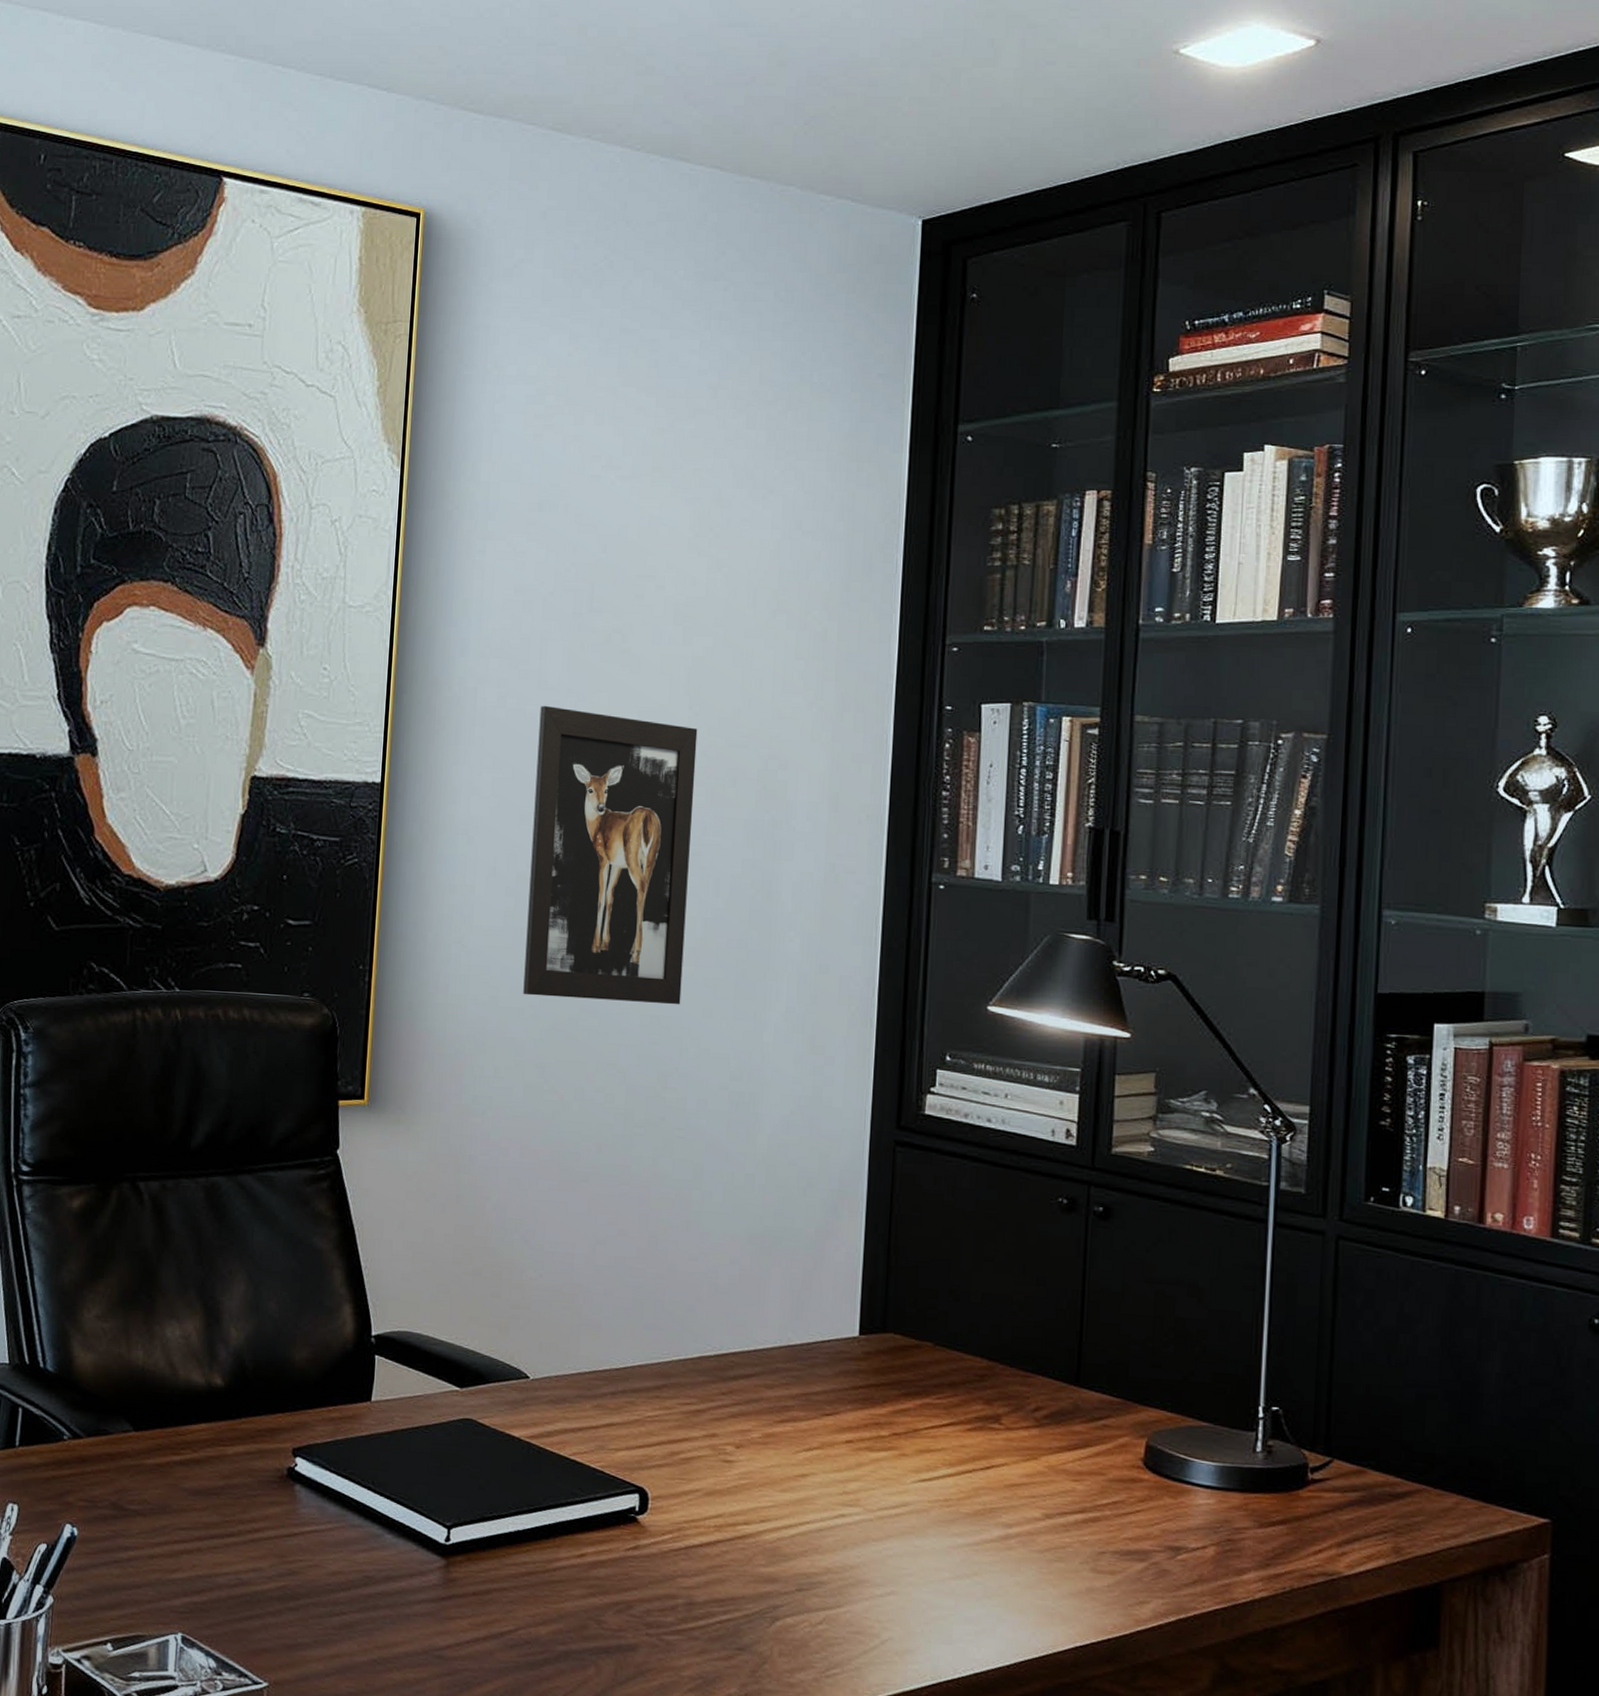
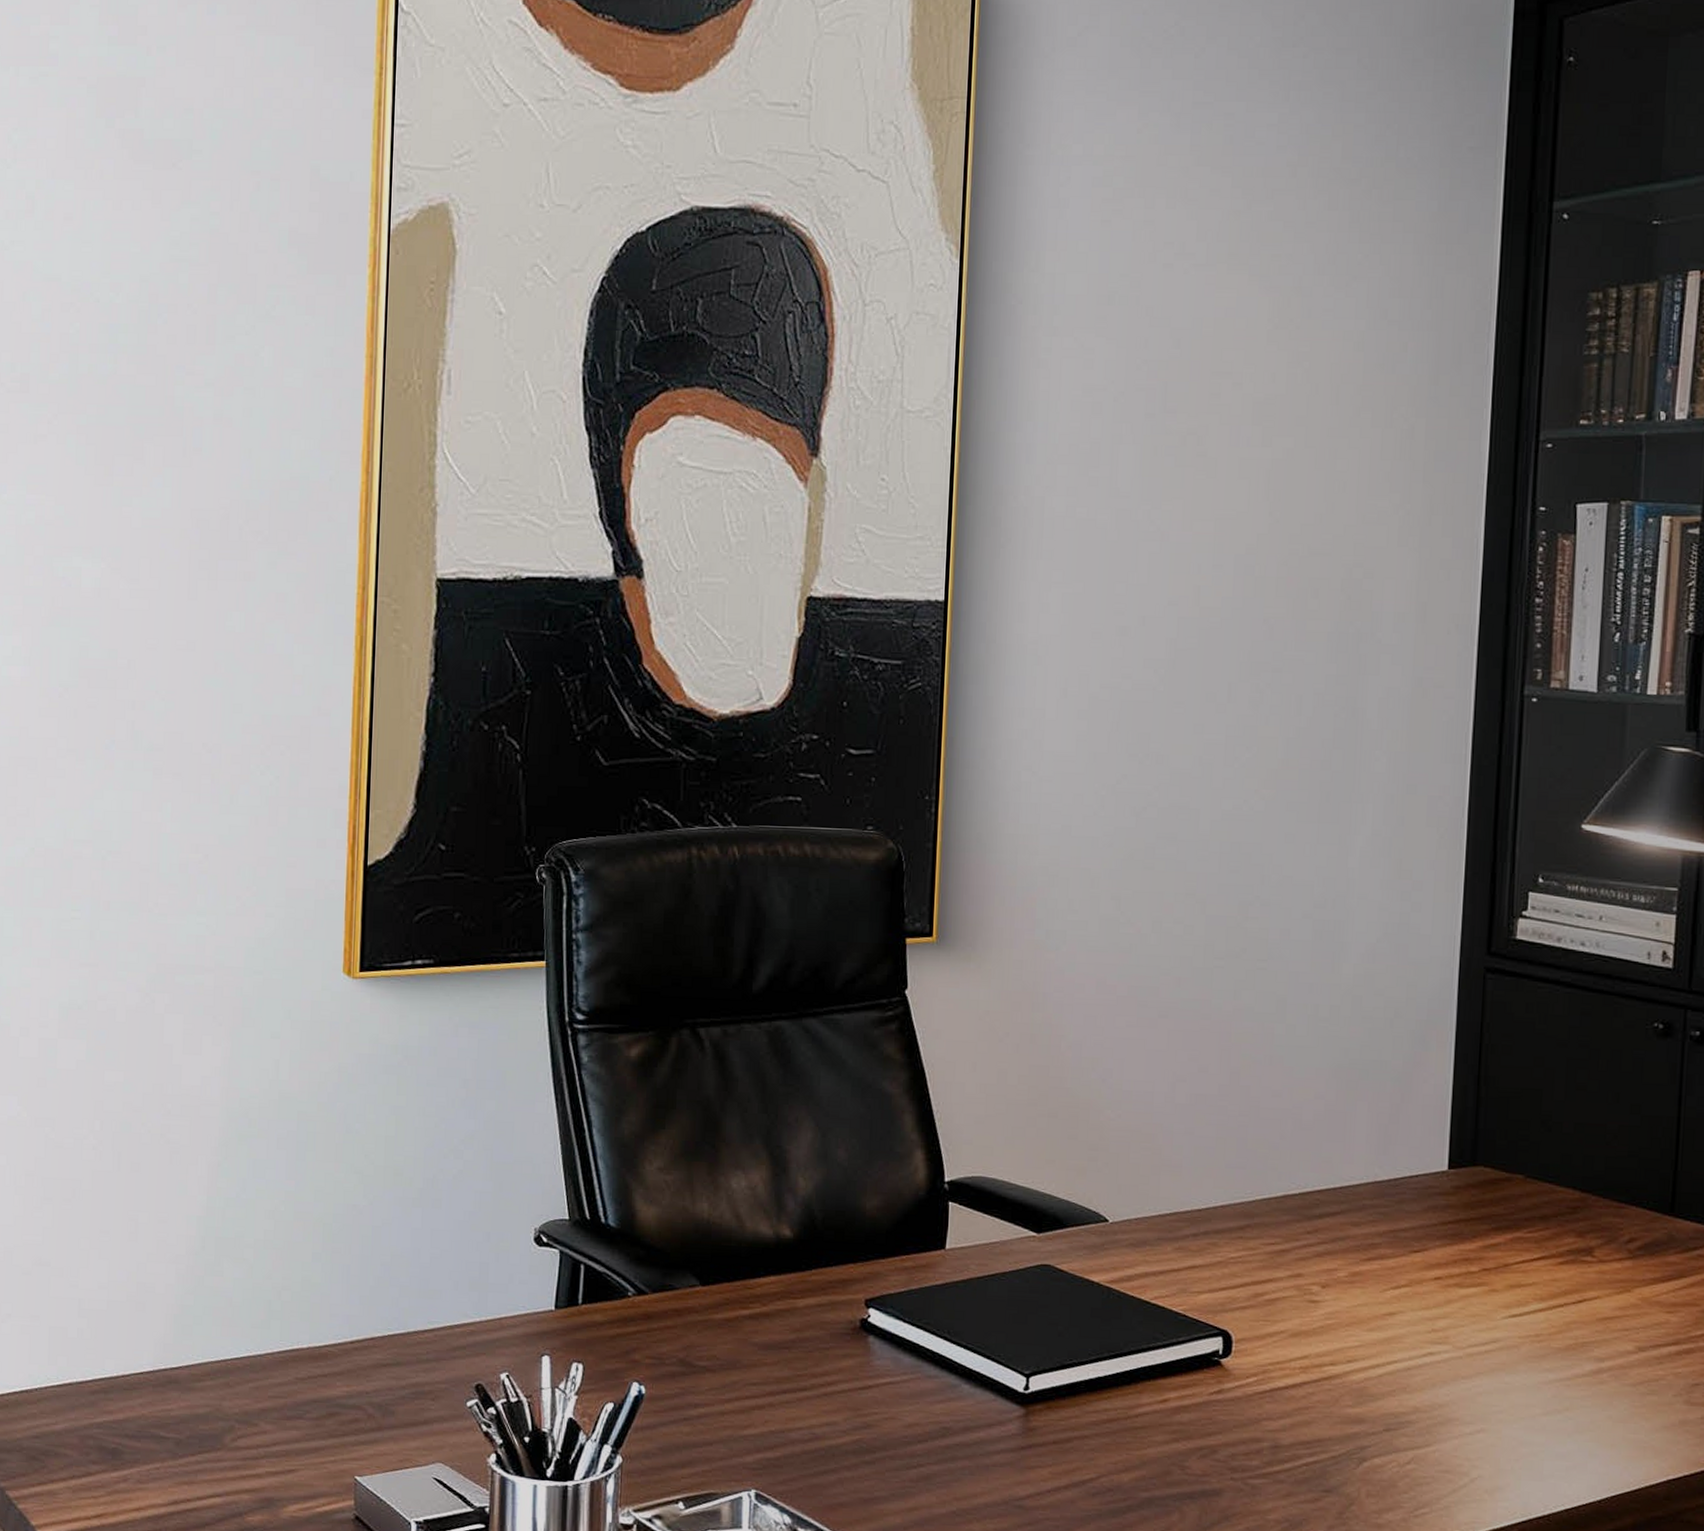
wall art: present [523,705,698,1005] -> none [1097,514,1278,831]

